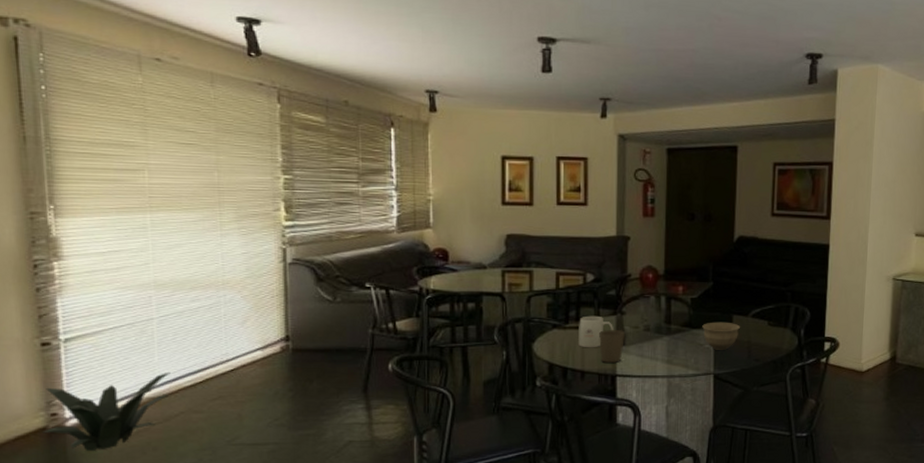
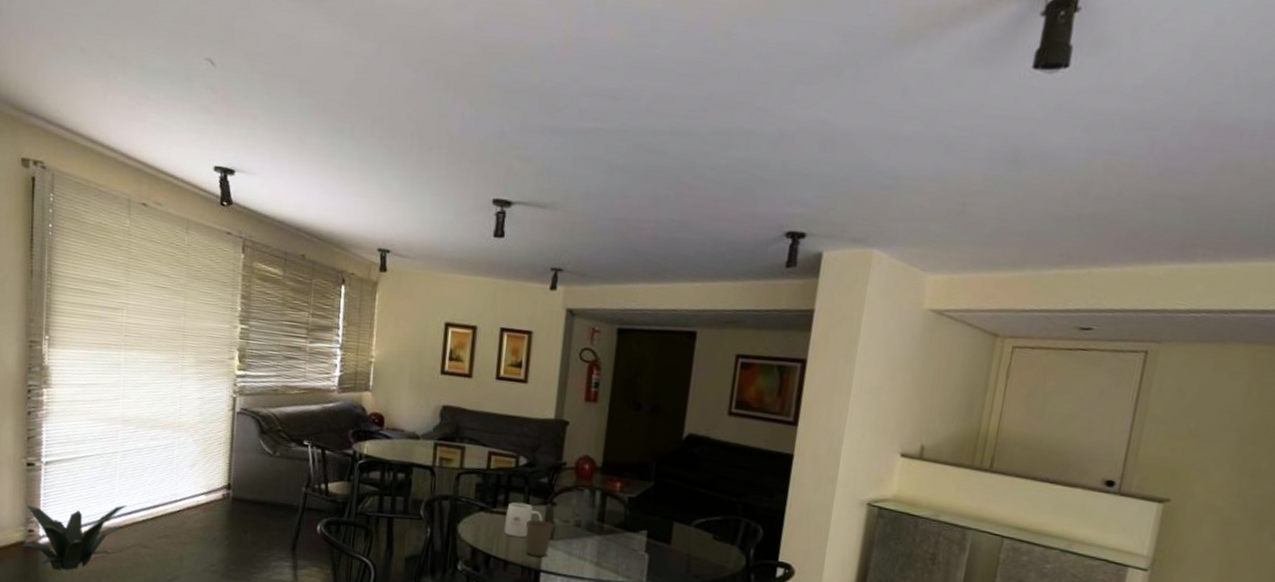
bowl: present [702,322,741,350] -> none [638,526,682,560]

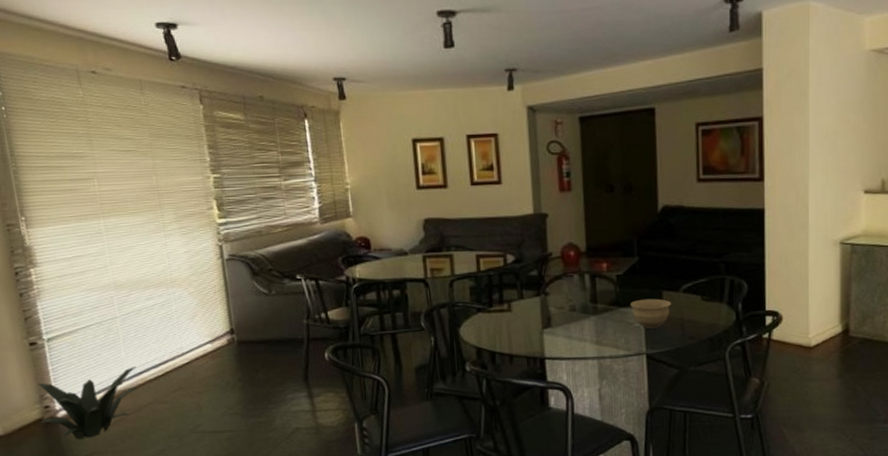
mug: present [504,502,542,538] -> none [503,297,538,331]
dixie cup: present [525,519,554,557] -> none [524,311,552,346]
bowl: none [638,526,682,560] -> present [630,298,672,329]

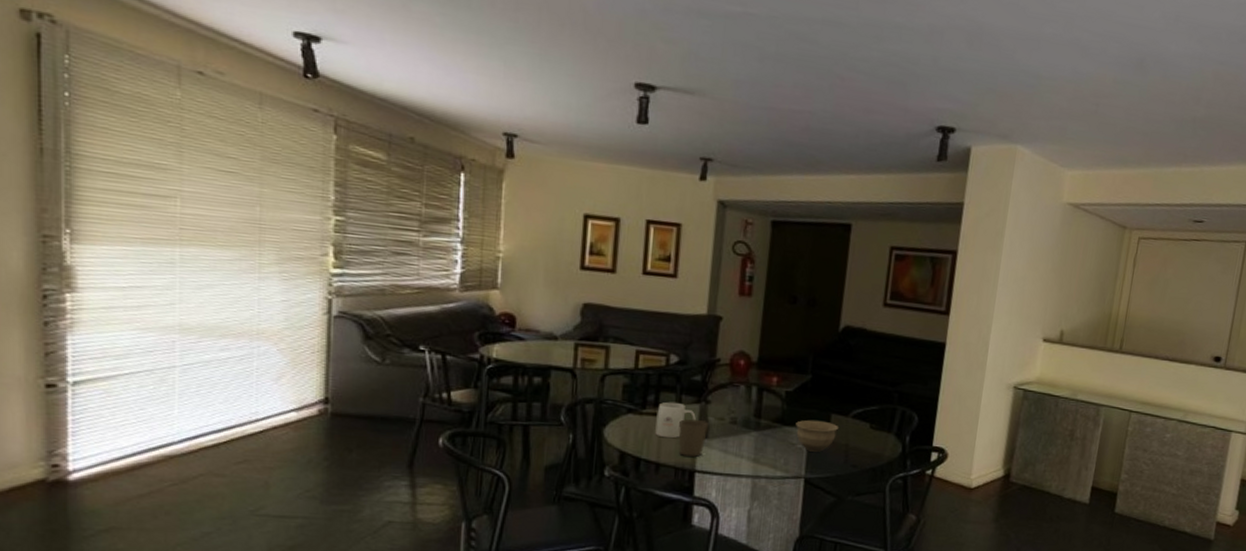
plant: present [38,366,137,439] -> none [41,427,191,510]
mug: none [503,297,538,331] -> present [655,401,696,439]
dixie cup: none [524,311,552,346] -> present [678,419,709,457]

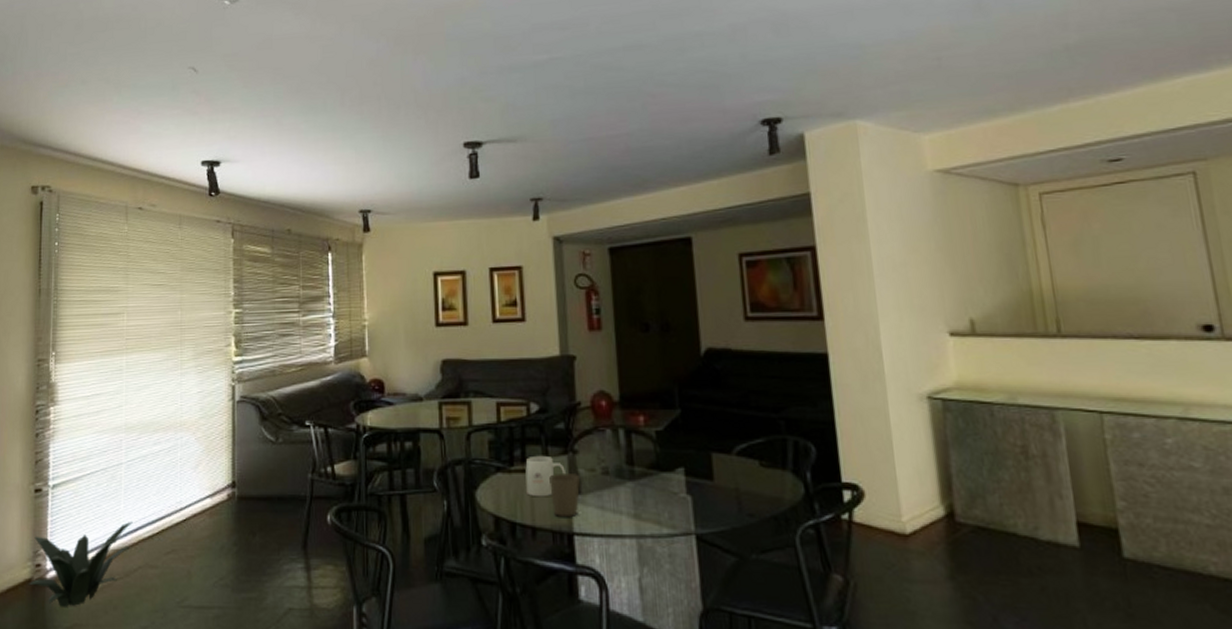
plant: none [41,427,191,510] -> present [28,521,133,607]
bowl: present [796,419,840,452] -> none [673,462,724,501]

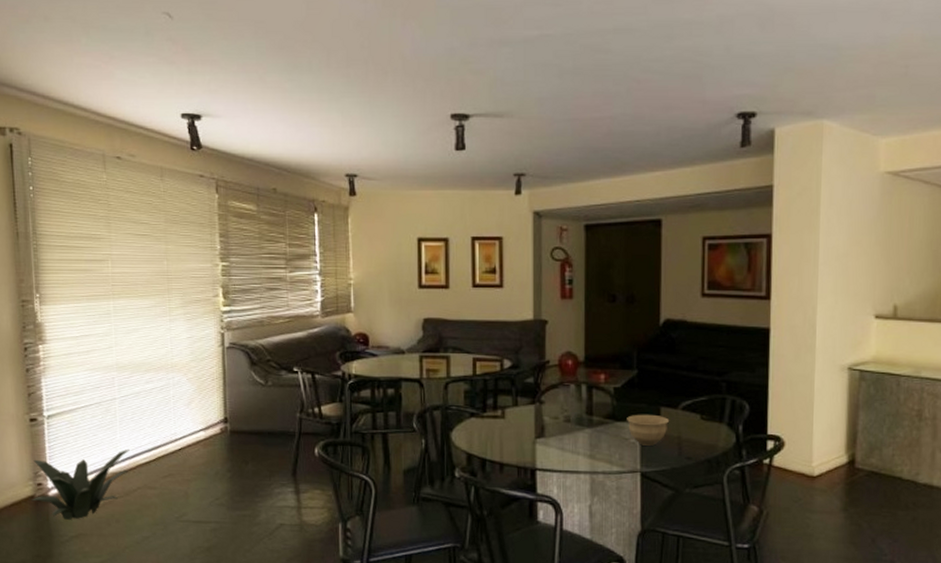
mug: present [525,455,566,497] -> none [496,404,532,439]
dixie cup: present [549,474,581,517] -> none [518,420,545,455]
bowl: none [673,462,724,501] -> present [627,414,670,446]

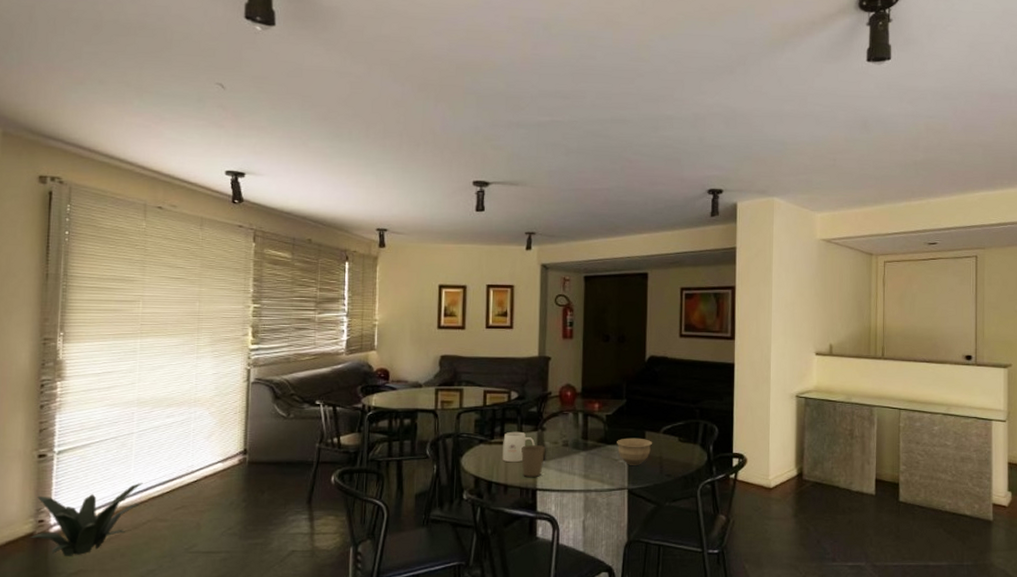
mug: none [496,404,532,439] -> present [502,431,535,463]
dixie cup: none [518,420,545,455] -> present [521,445,546,477]

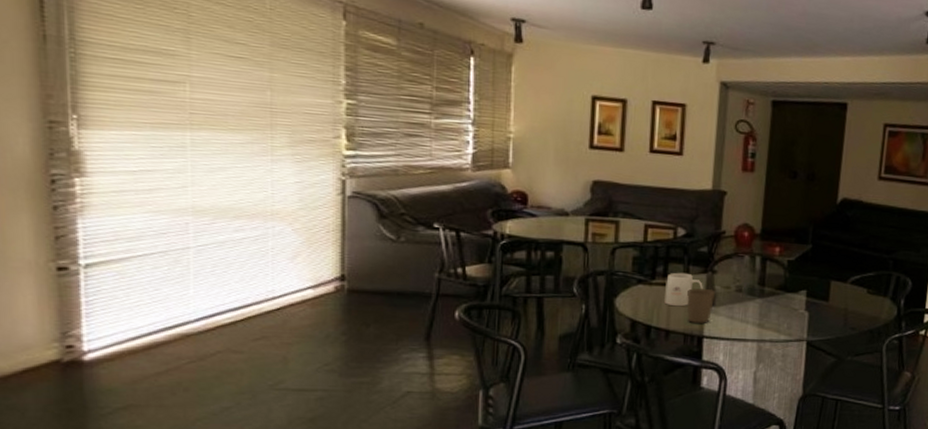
plant: present [30,482,143,556] -> none [56,306,207,389]
bowl: present [617,438,653,465] -> none [798,286,839,316]

